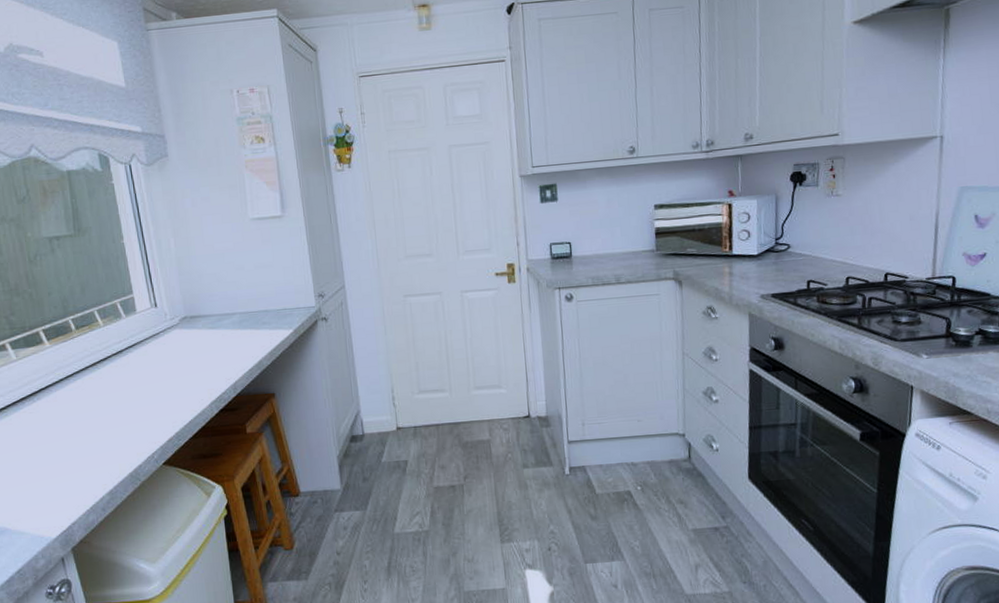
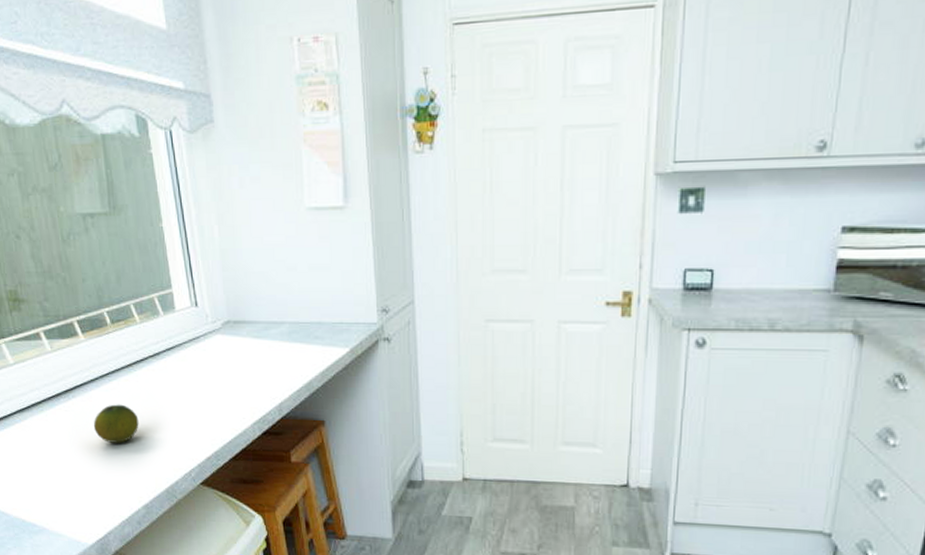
fruit: none [58,400,103,438] -> present [93,404,139,443]

